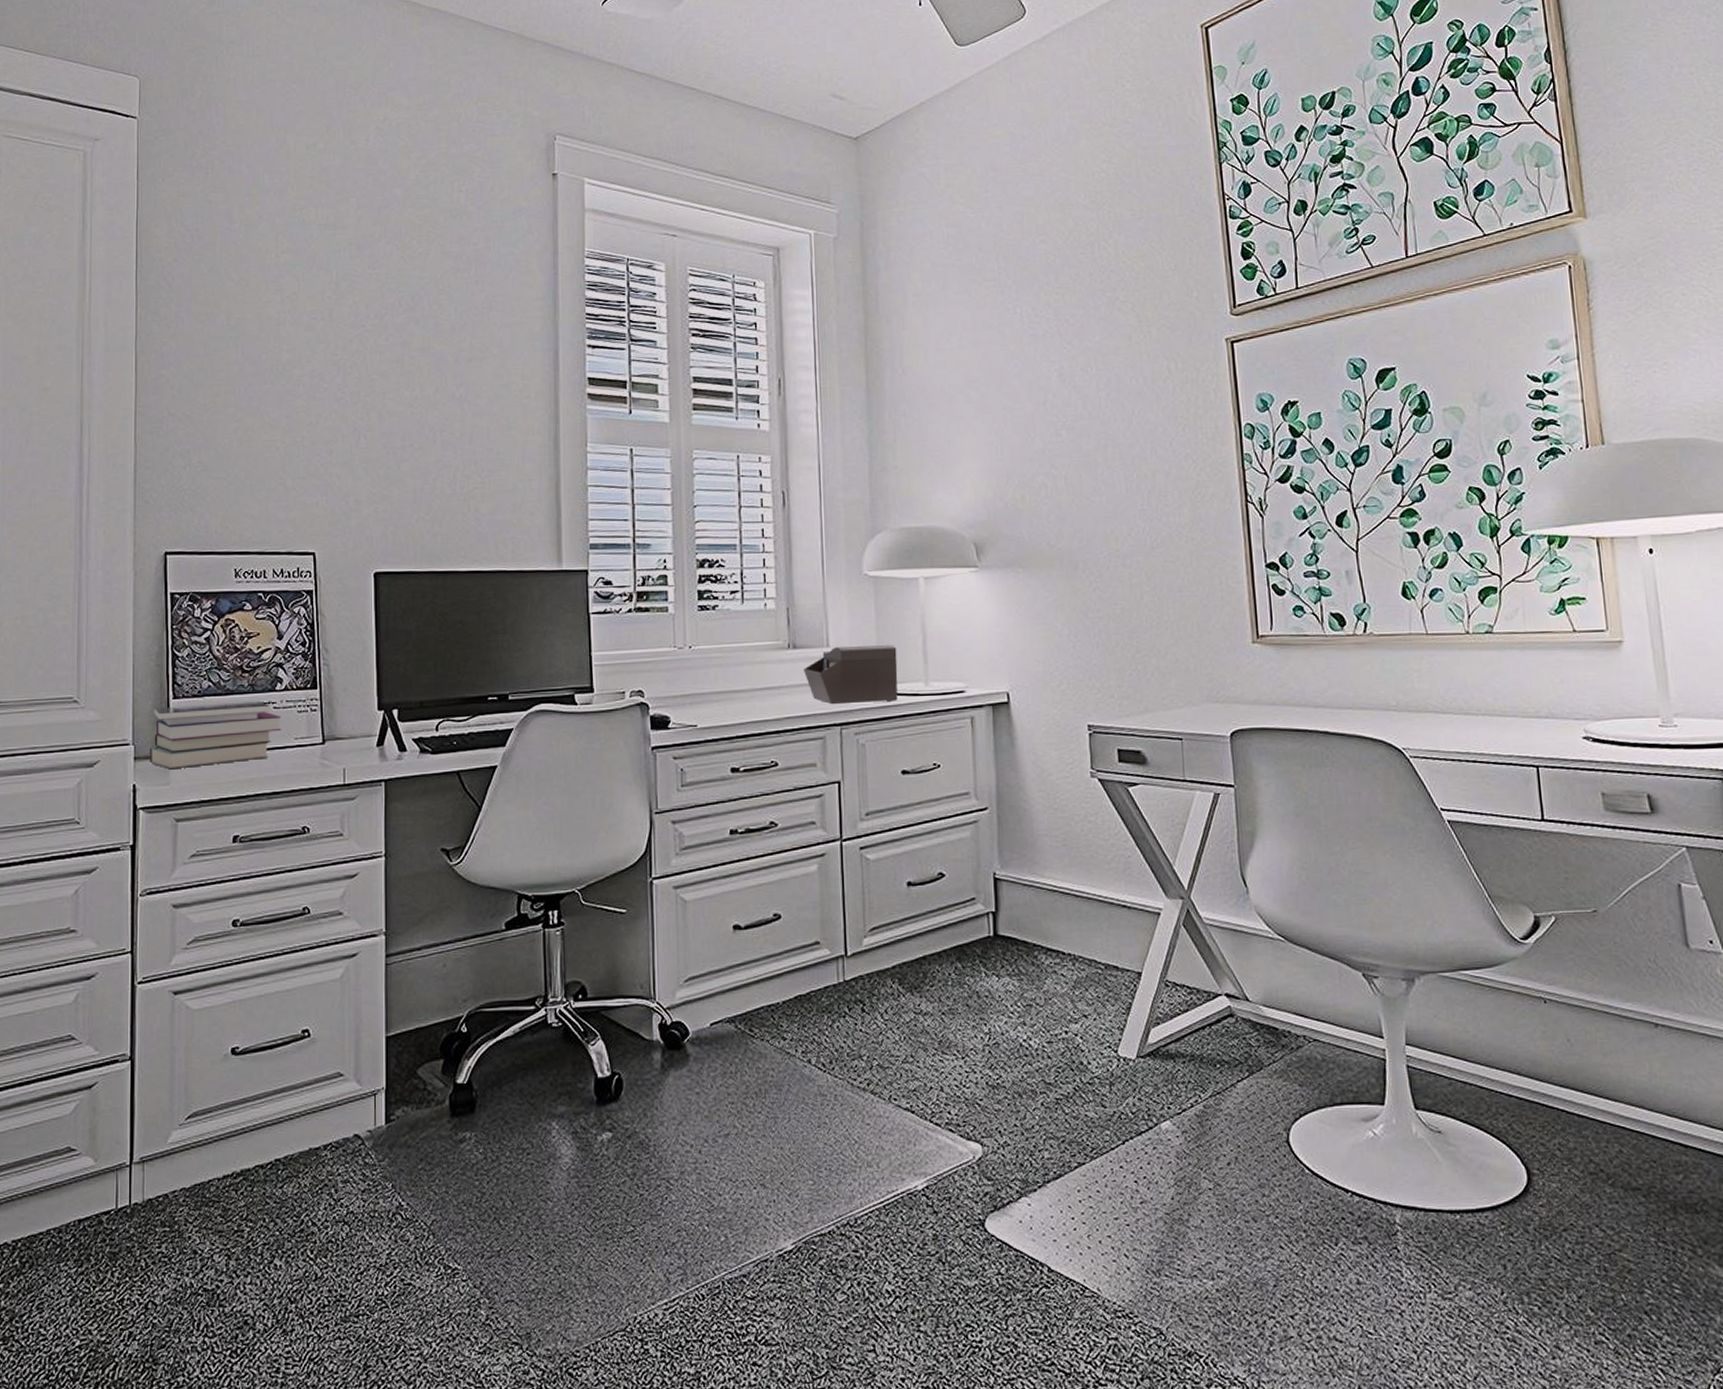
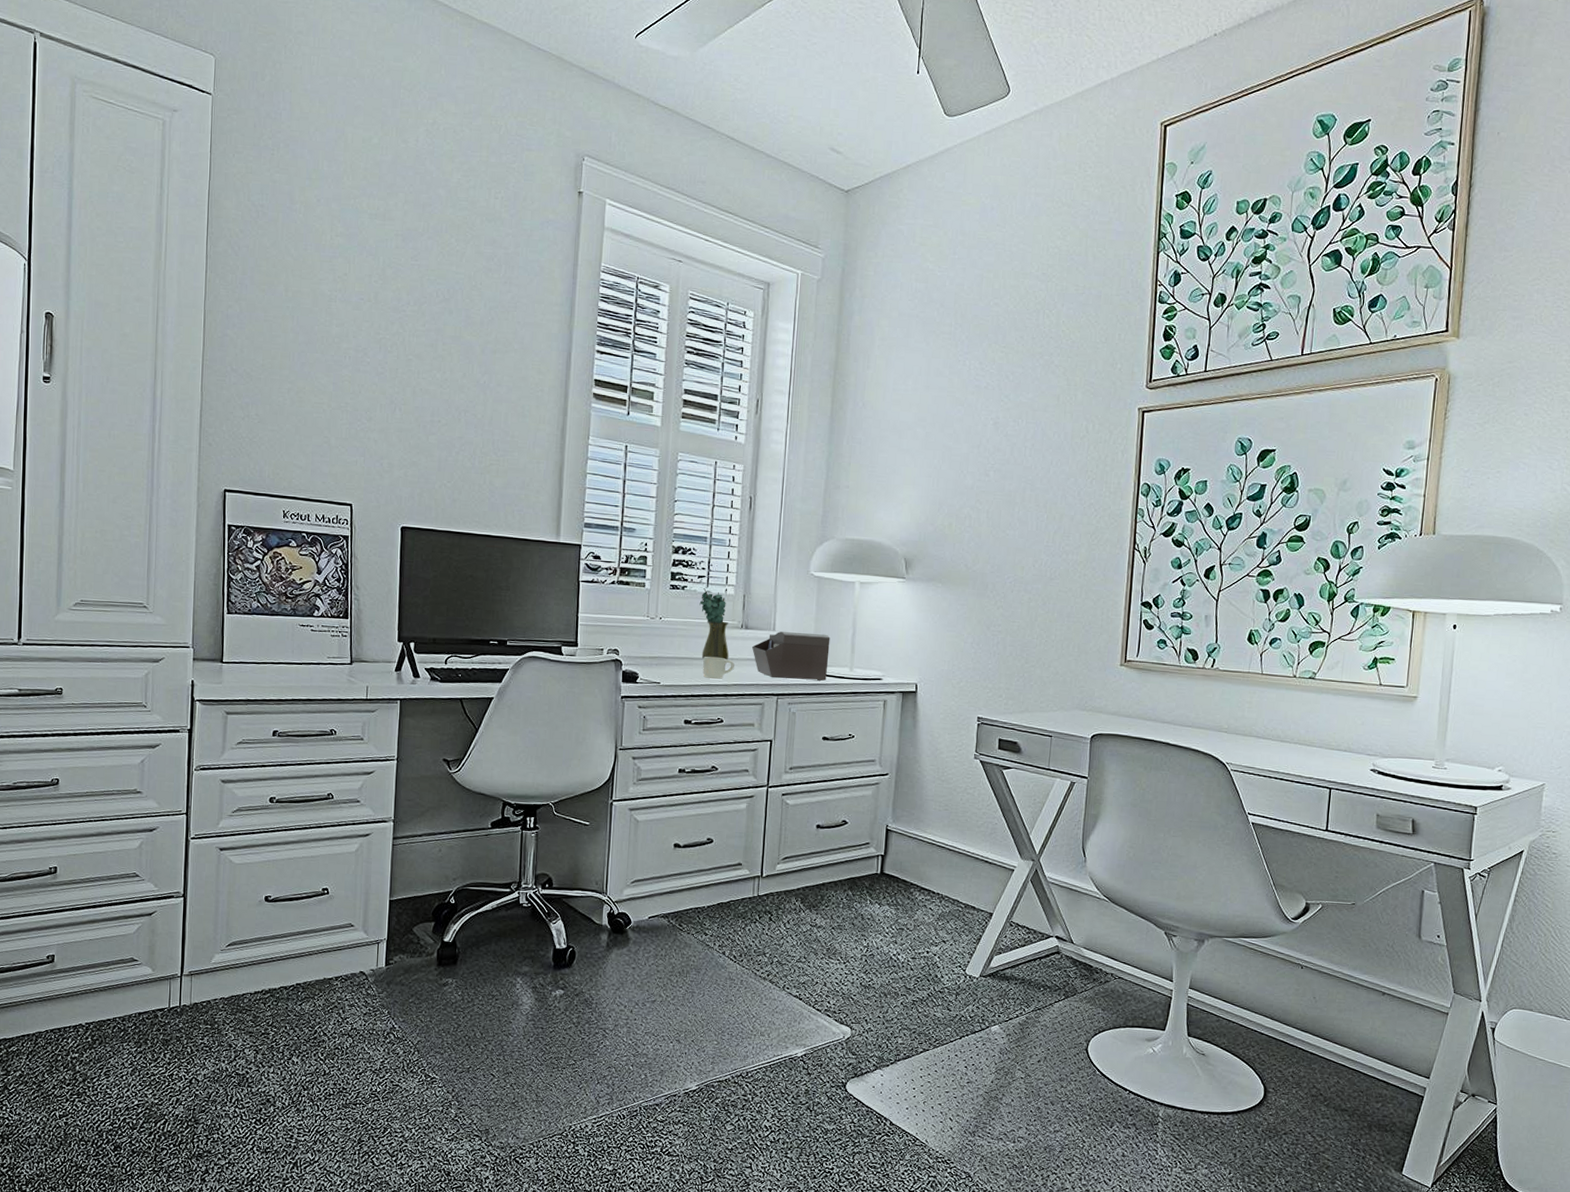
books: present [150,700,282,770] -> none [206,619,318,672]
vase: none [735,605,778,695] -> present [699,588,730,665]
mug: none [746,686,785,715] -> present [703,656,735,680]

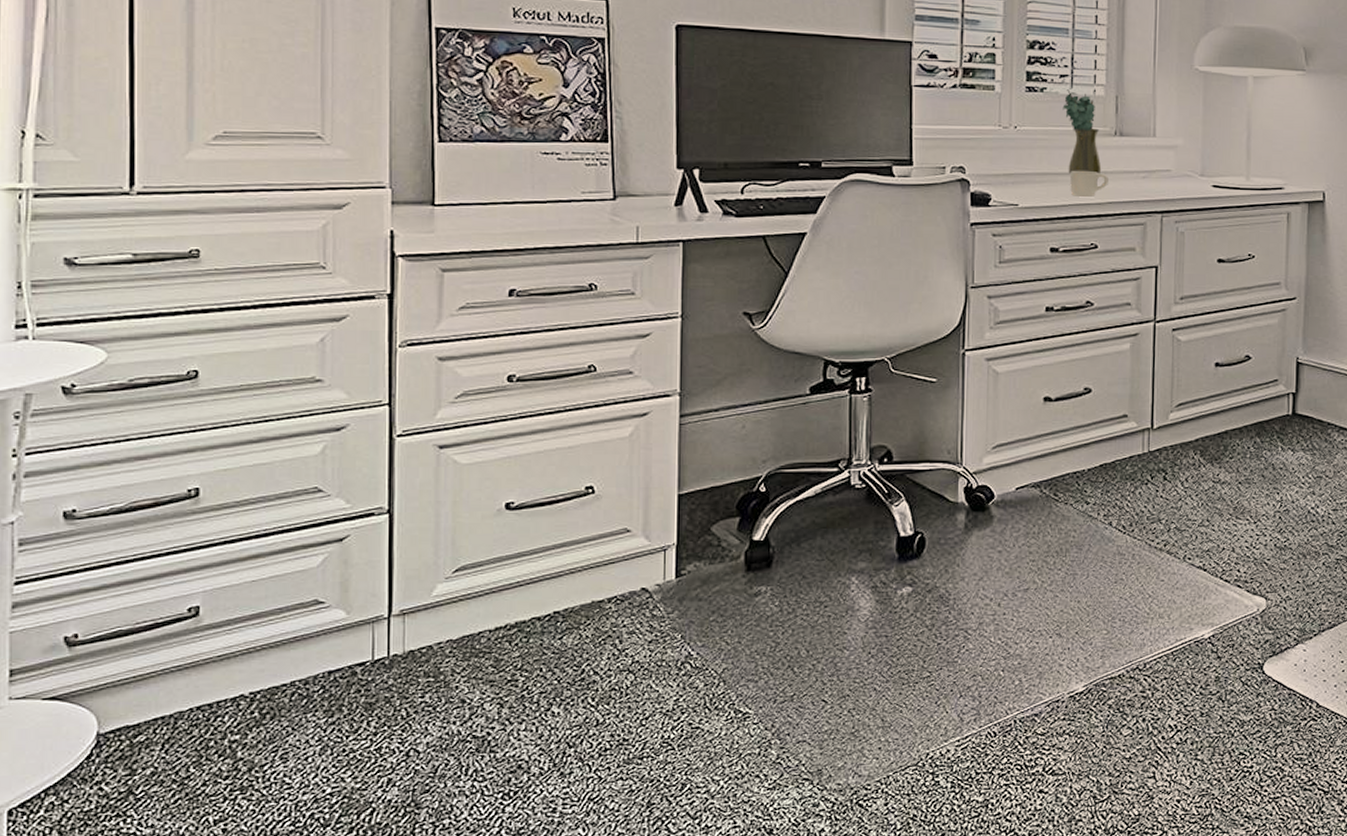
sewing box: present [751,632,830,681] -> none [1128,138,1222,194]

